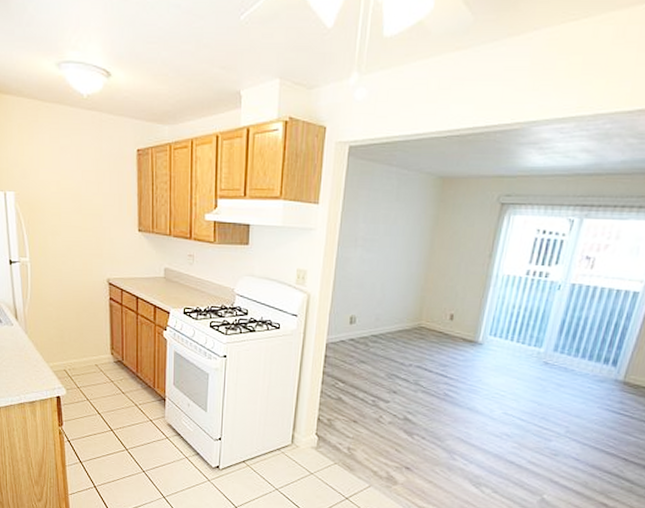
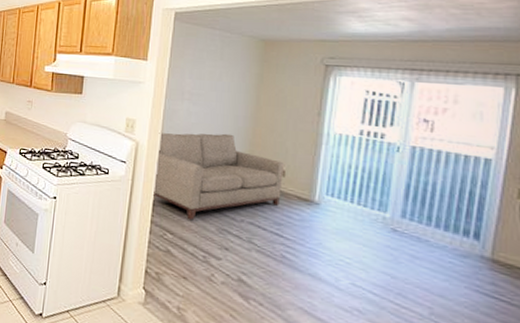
sofa: none [324,280,453,368] -> present [152,133,284,221]

